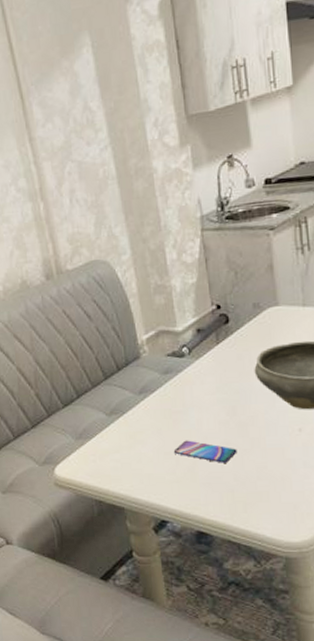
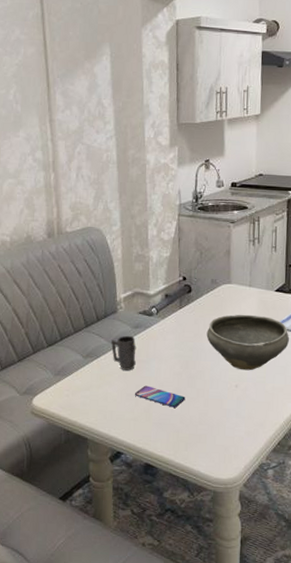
mug: none [137,383,171,425] -> present [110,335,137,371]

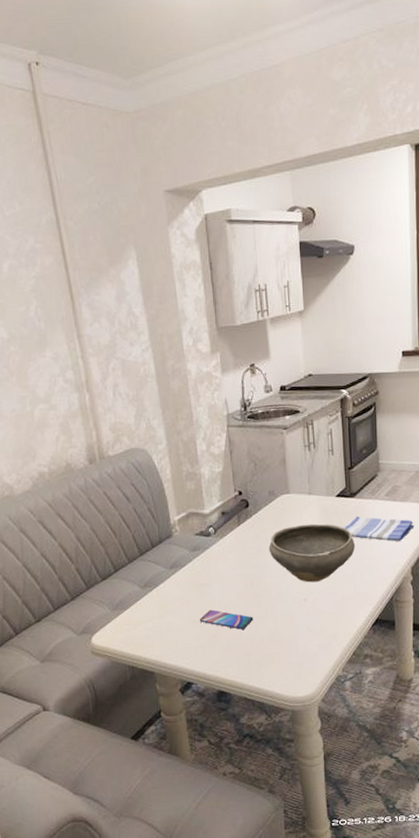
mug: present [110,335,137,371] -> none [168,559,198,597]

